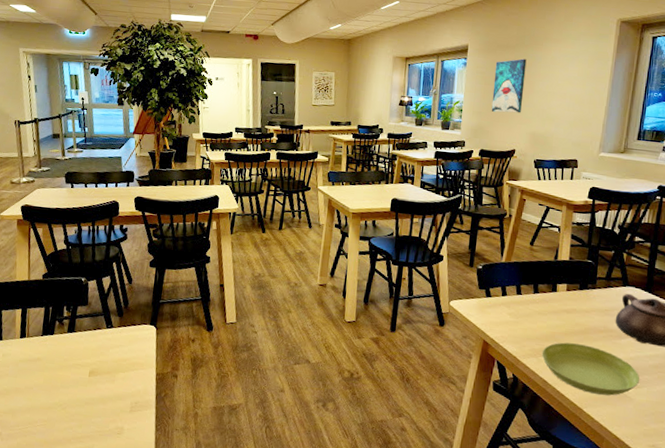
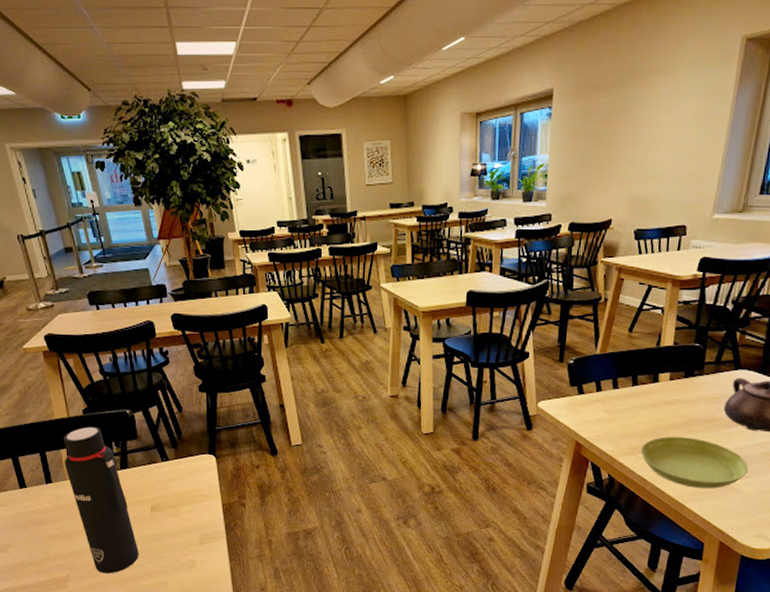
water bottle: none [16,290,72,435] -> present [64,426,139,574]
wall art: present [491,58,527,113] -> none [582,101,627,174]

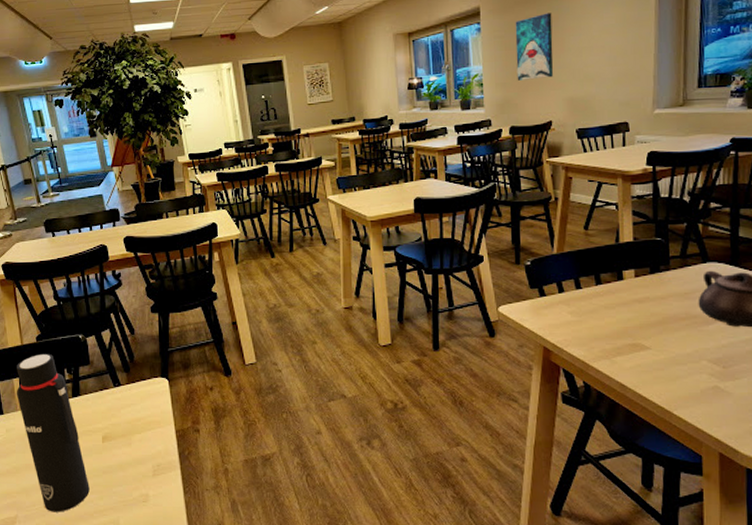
wall art: none [582,101,627,174] -> present [515,12,554,81]
saucer: present [640,437,749,489] -> none [614,337,738,392]

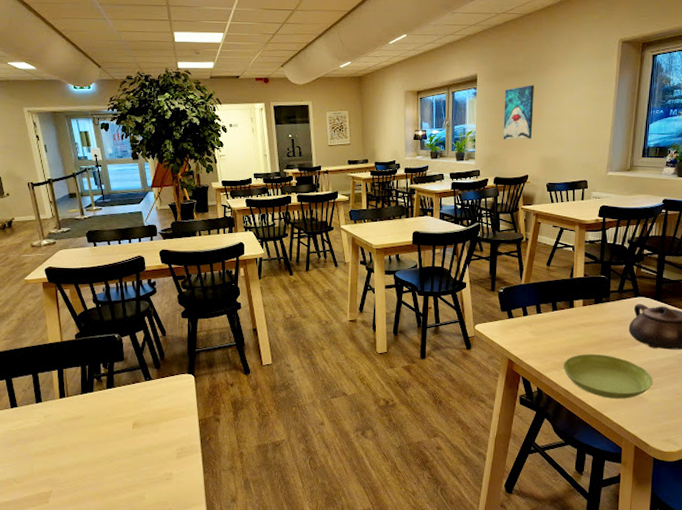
water bottle: present [16,353,90,512] -> none [54,349,119,488]
saucer: none [614,337,738,392] -> present [563,354,653,399]

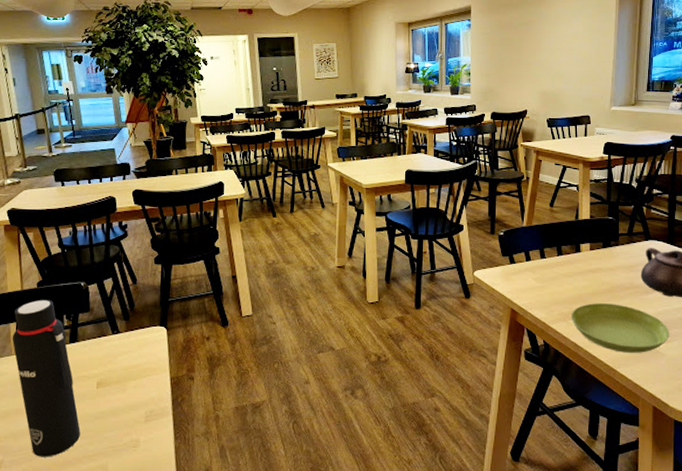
water bottle: none [54,349,119,488] -> present [12,299,80,457]
wall art: present [503,85,534,140] -> none [499,16,531,73]

